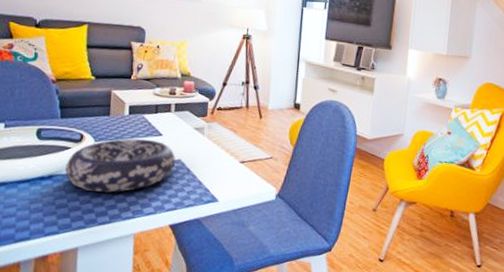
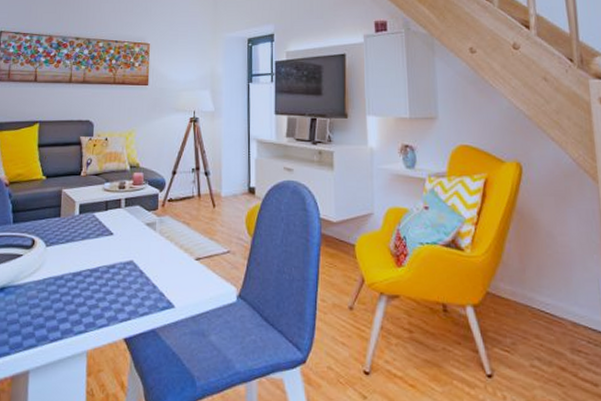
decorative bowl: present [65,138,175,193] -> none [17,240,127,303]

